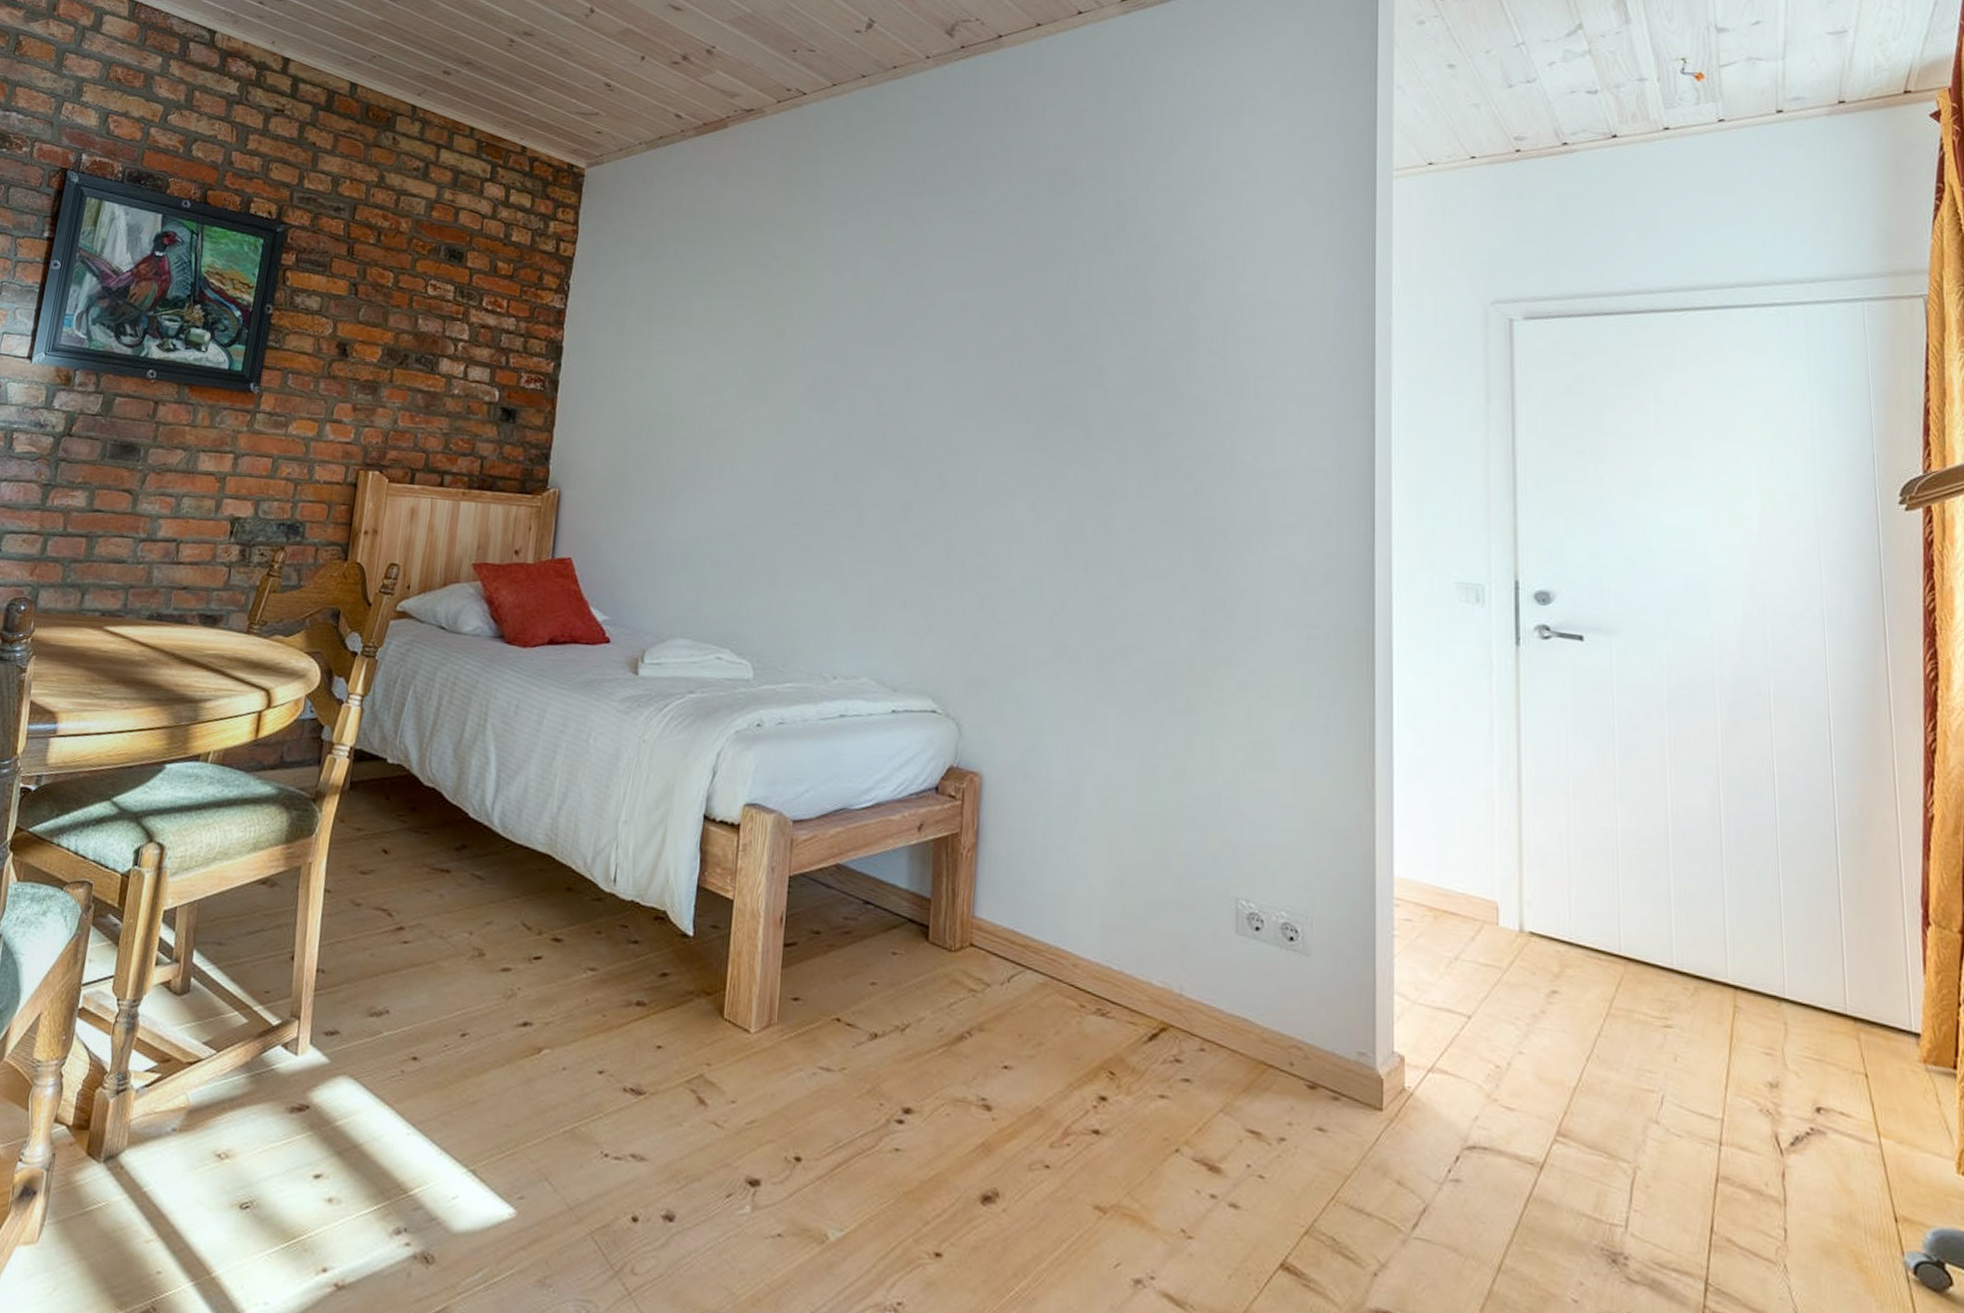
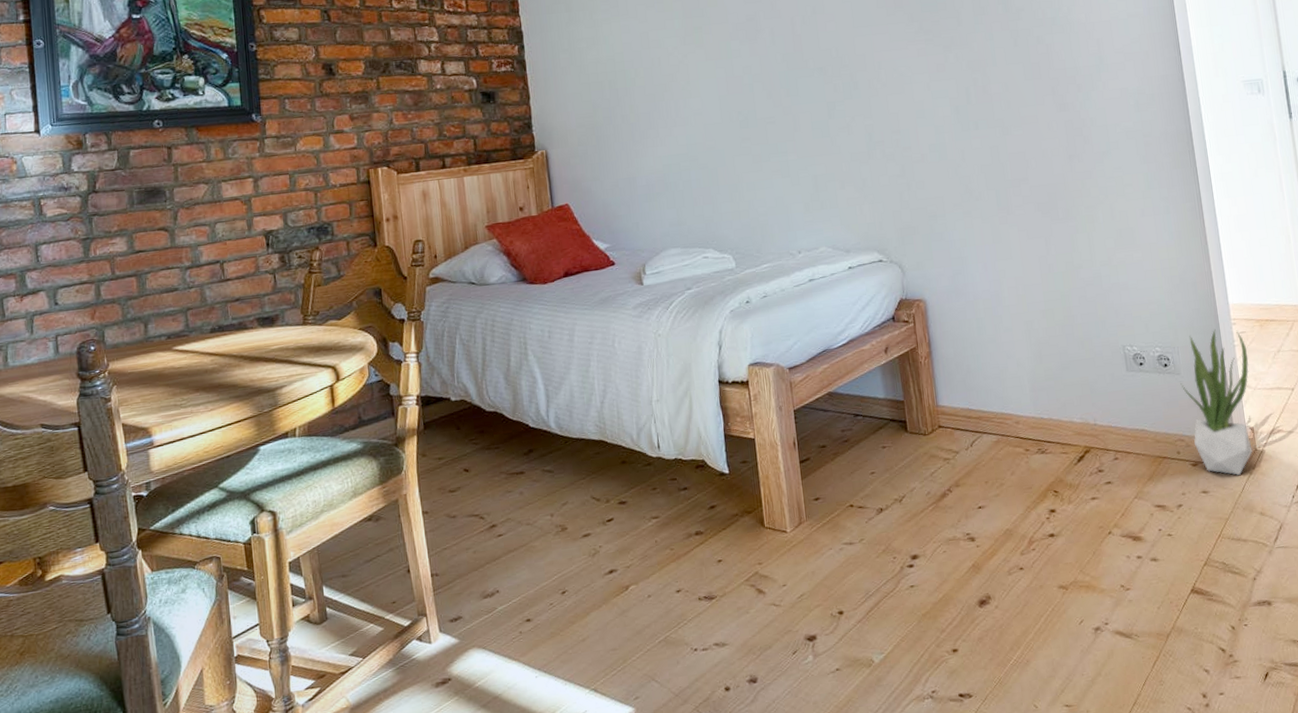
potted plant: none [1308,906,1411,1119] -> present [1180,329,1253,475]

